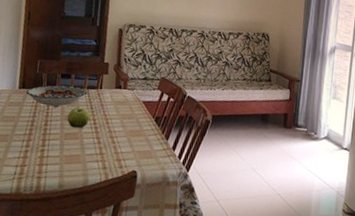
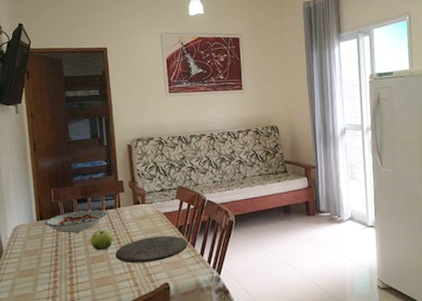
plate: none [89,122,163,148] -> present [115,235,189,264]

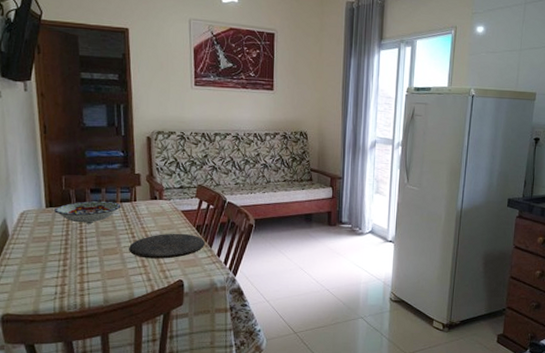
fruit: present [90,229,113,251] -> none [103,221,127,243]

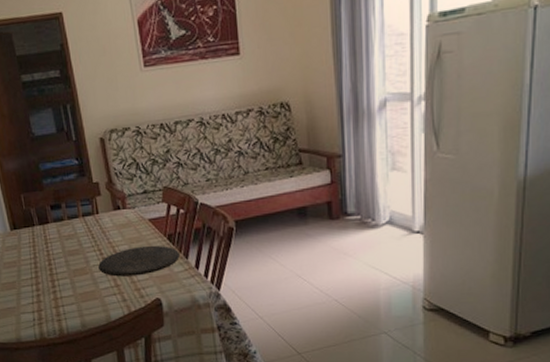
bowl: present [55,201,121,224] -> none [19,217,84,244]

